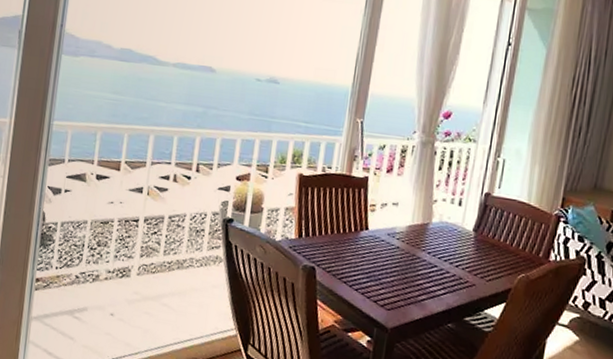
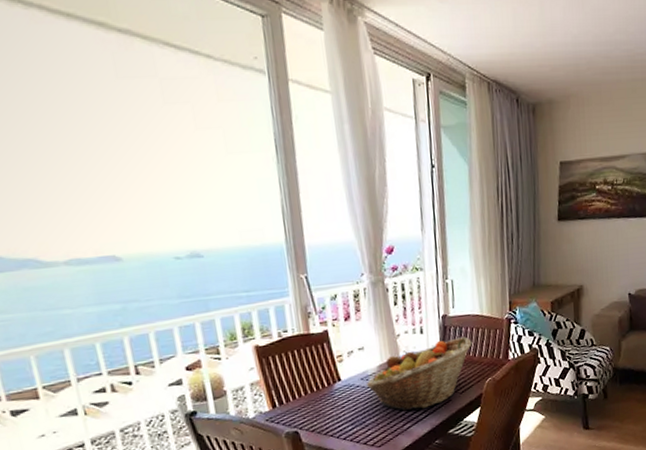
fruit basket: none [391,217,512,286] -> present [366,336,472,411]

